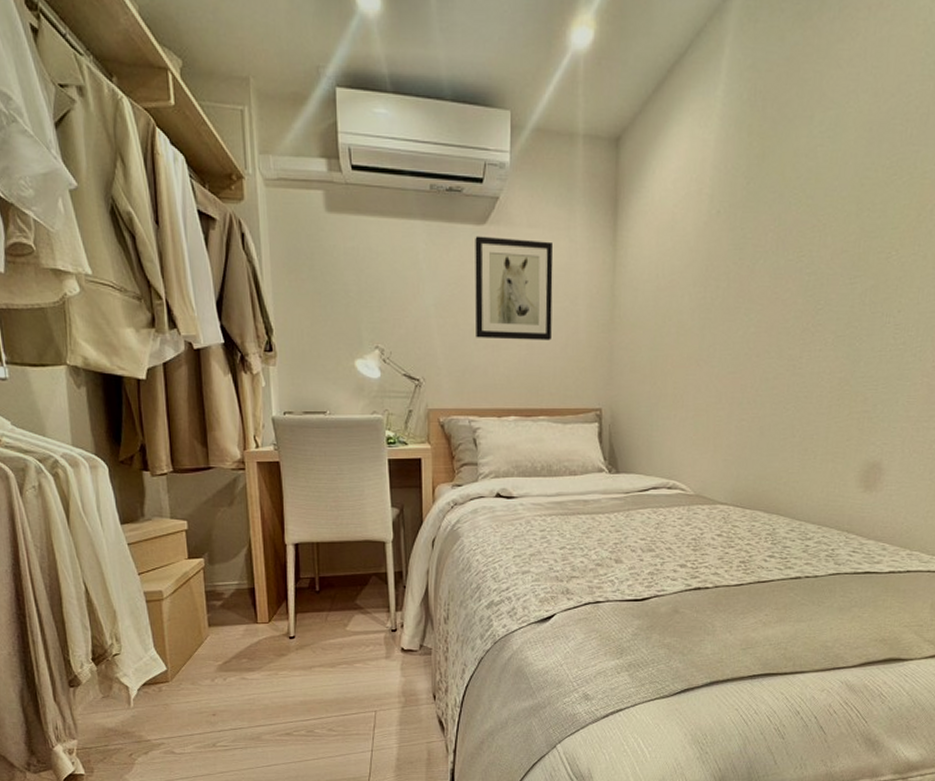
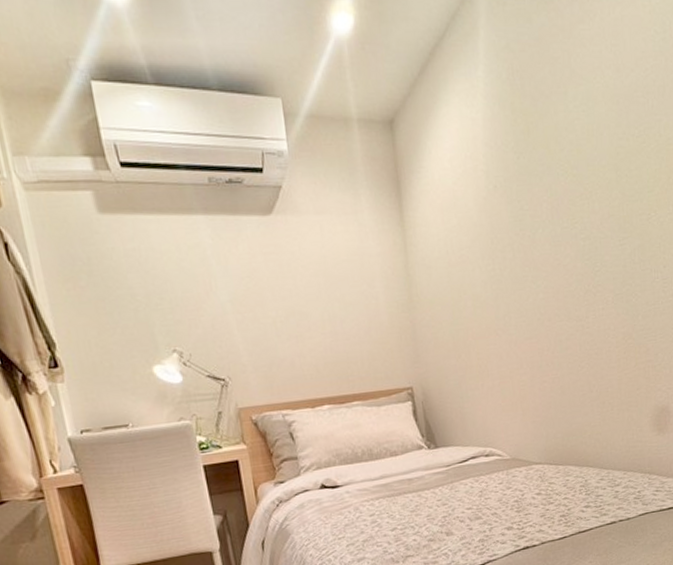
wall art: present [475,236,554,341] -> none [263,226,354,331]

